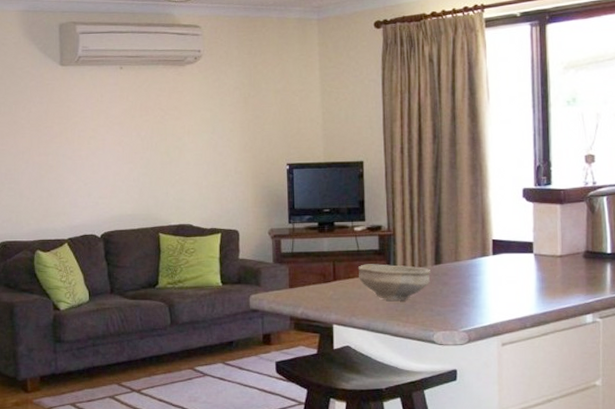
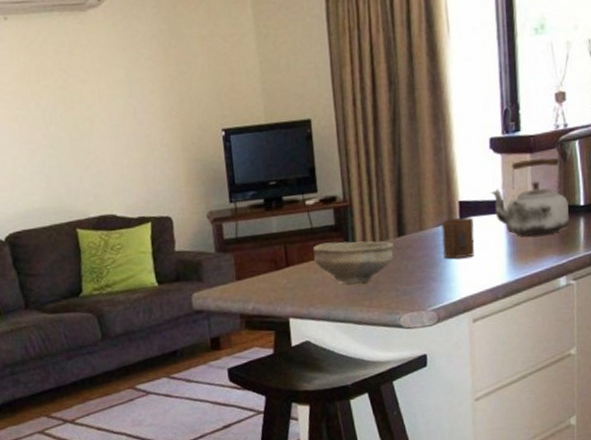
cup: none [475,253,506,288] -> present [441,217,475,259]
kettle: none [522,208,596,276] -> present [490,157,569,236]

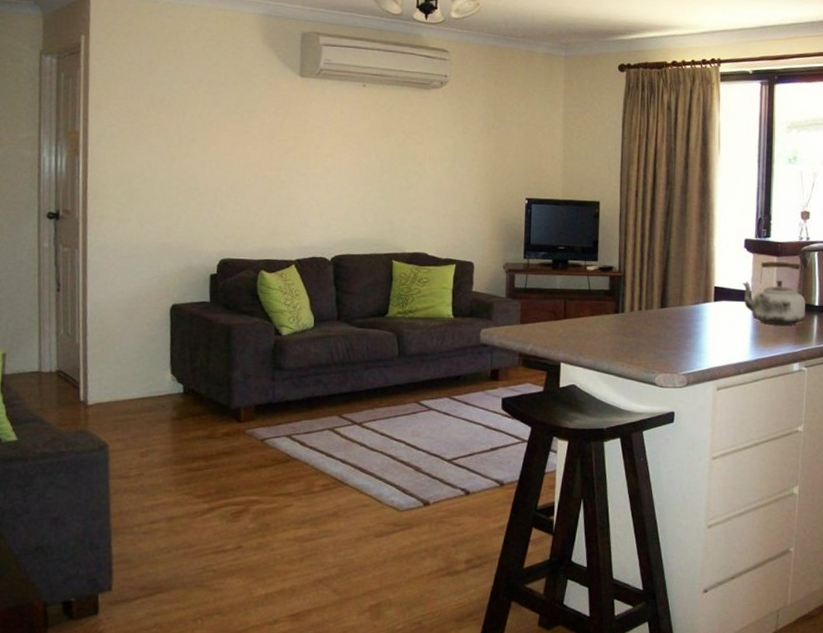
bowl: present [312,240,393,283] -> none [588,303,656,342]
cup: present [441,217,475,259] -> none [697,299,725,334]

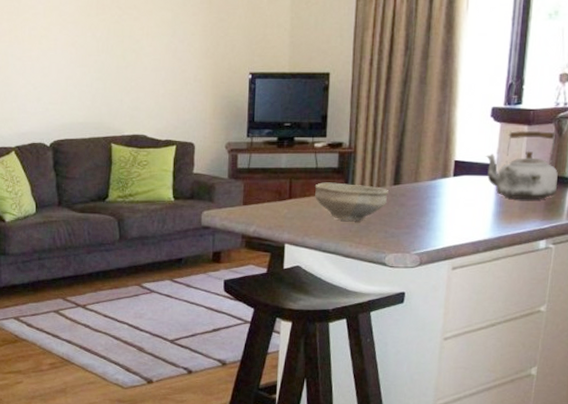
bowl: none [588,303,656,342] -> present [314,182,388,221]

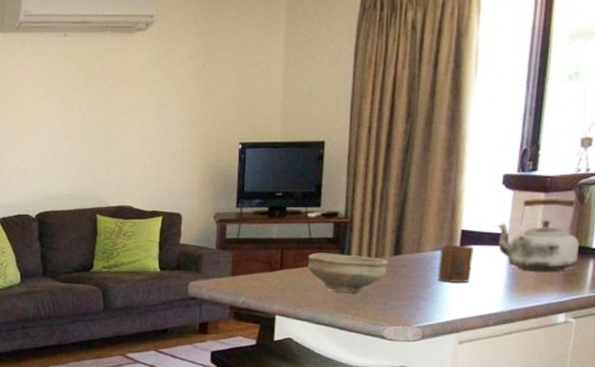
cup: none [433,174,466,211] -> present [438,244,474,282]

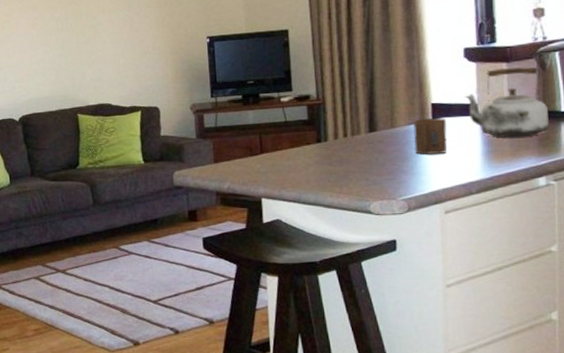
bowl: present [307,253,388,292] -> none [286,134,364,171]

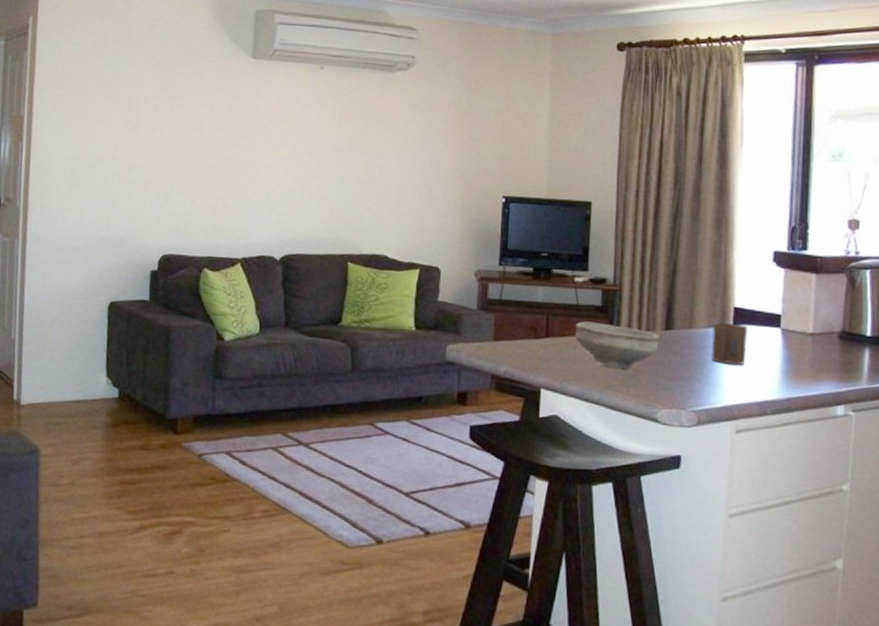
bowl: none [286,134,364,171] -> present [575,321,659,368]
kettle: present [464,66,549,137] -> none [769,278,853,358]

